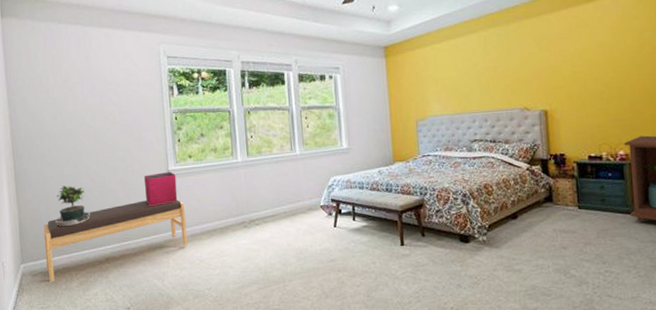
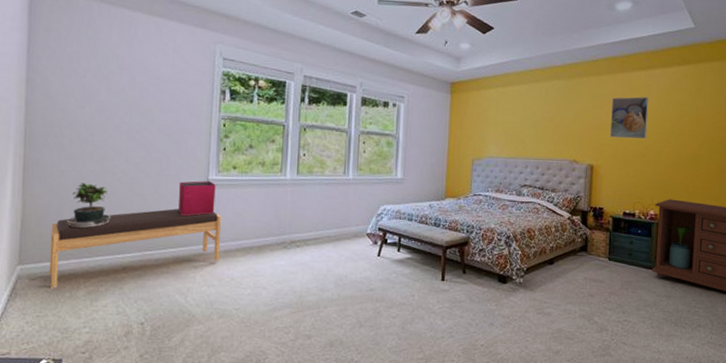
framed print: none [559,30,604,79] -> present [610,96,649,139]

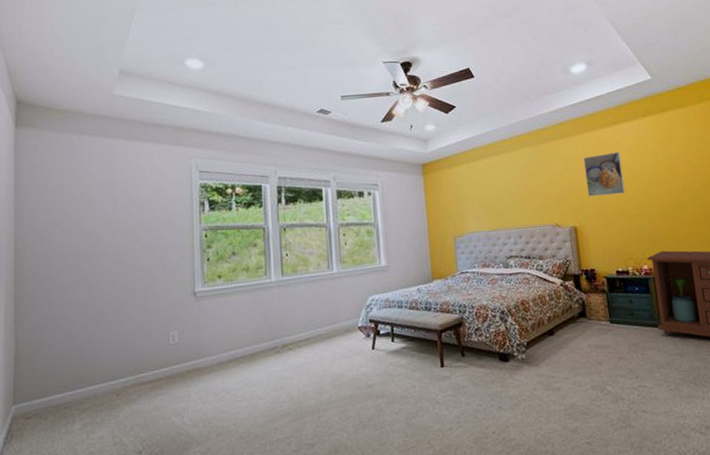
bench: present [49,208,222,289] -> none [44,324,213,425]
potted plant: present [67,181,110,228] -> none [60,310,101,358]
storage bin: present [178,181,216,217] -> none [166,294,204,333]

